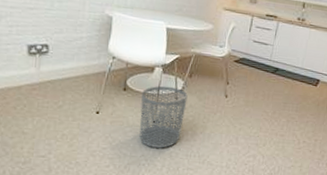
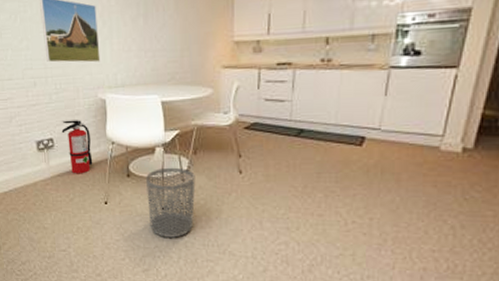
fire extinguisher: none [59,29,91,83] -> present [61,120,93,174]

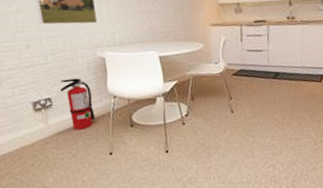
waste bin: present [146,167,196,238] -> none [149,113,196,178]

